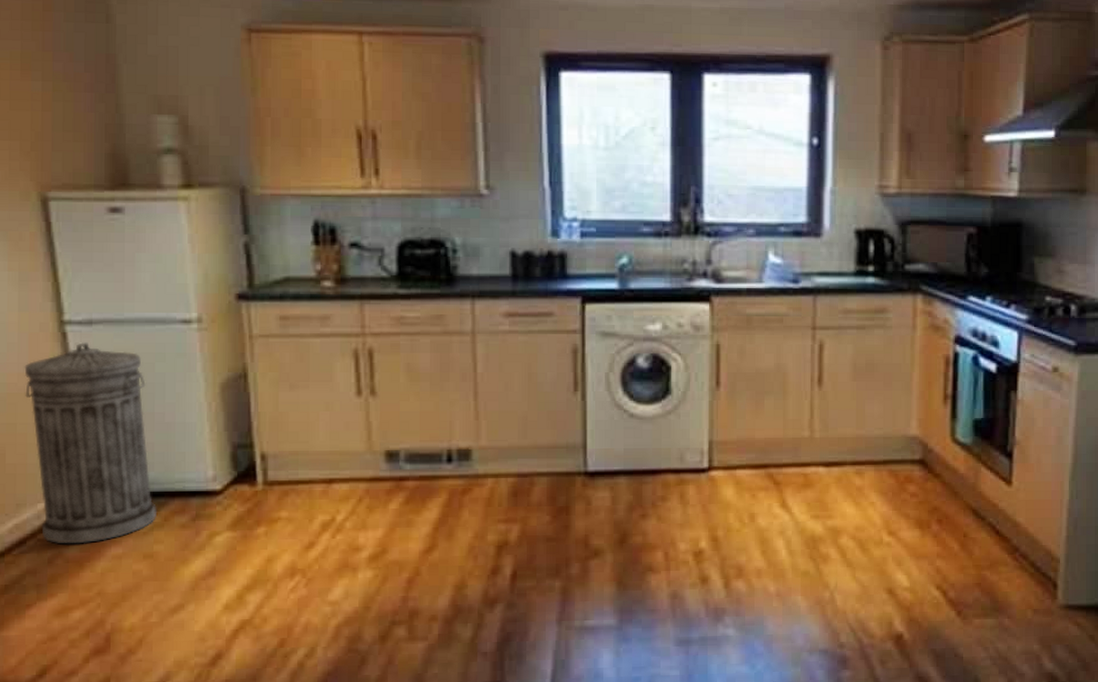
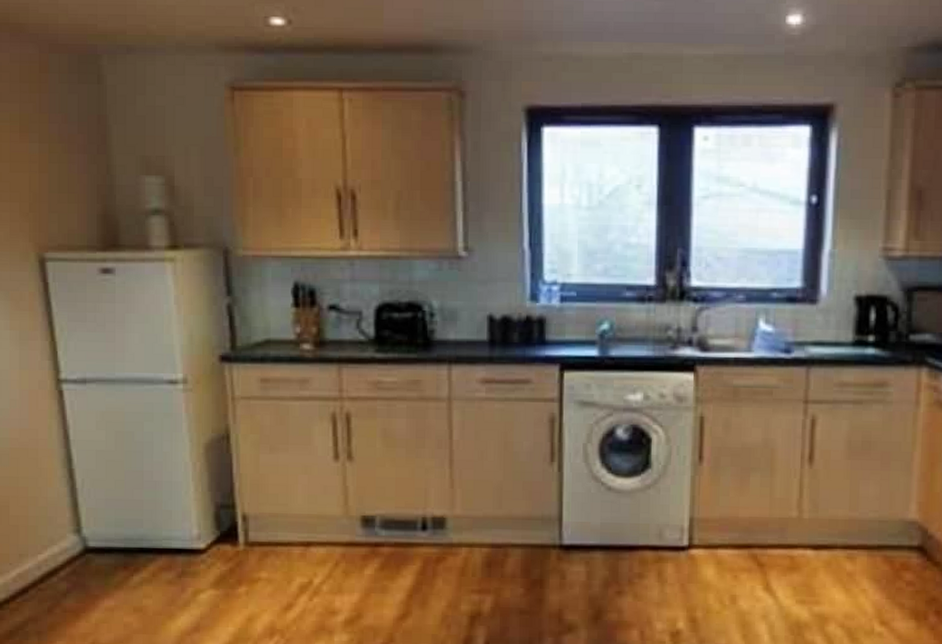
trash can: present [24,342,157,544] -> none [25,400,145,595]

